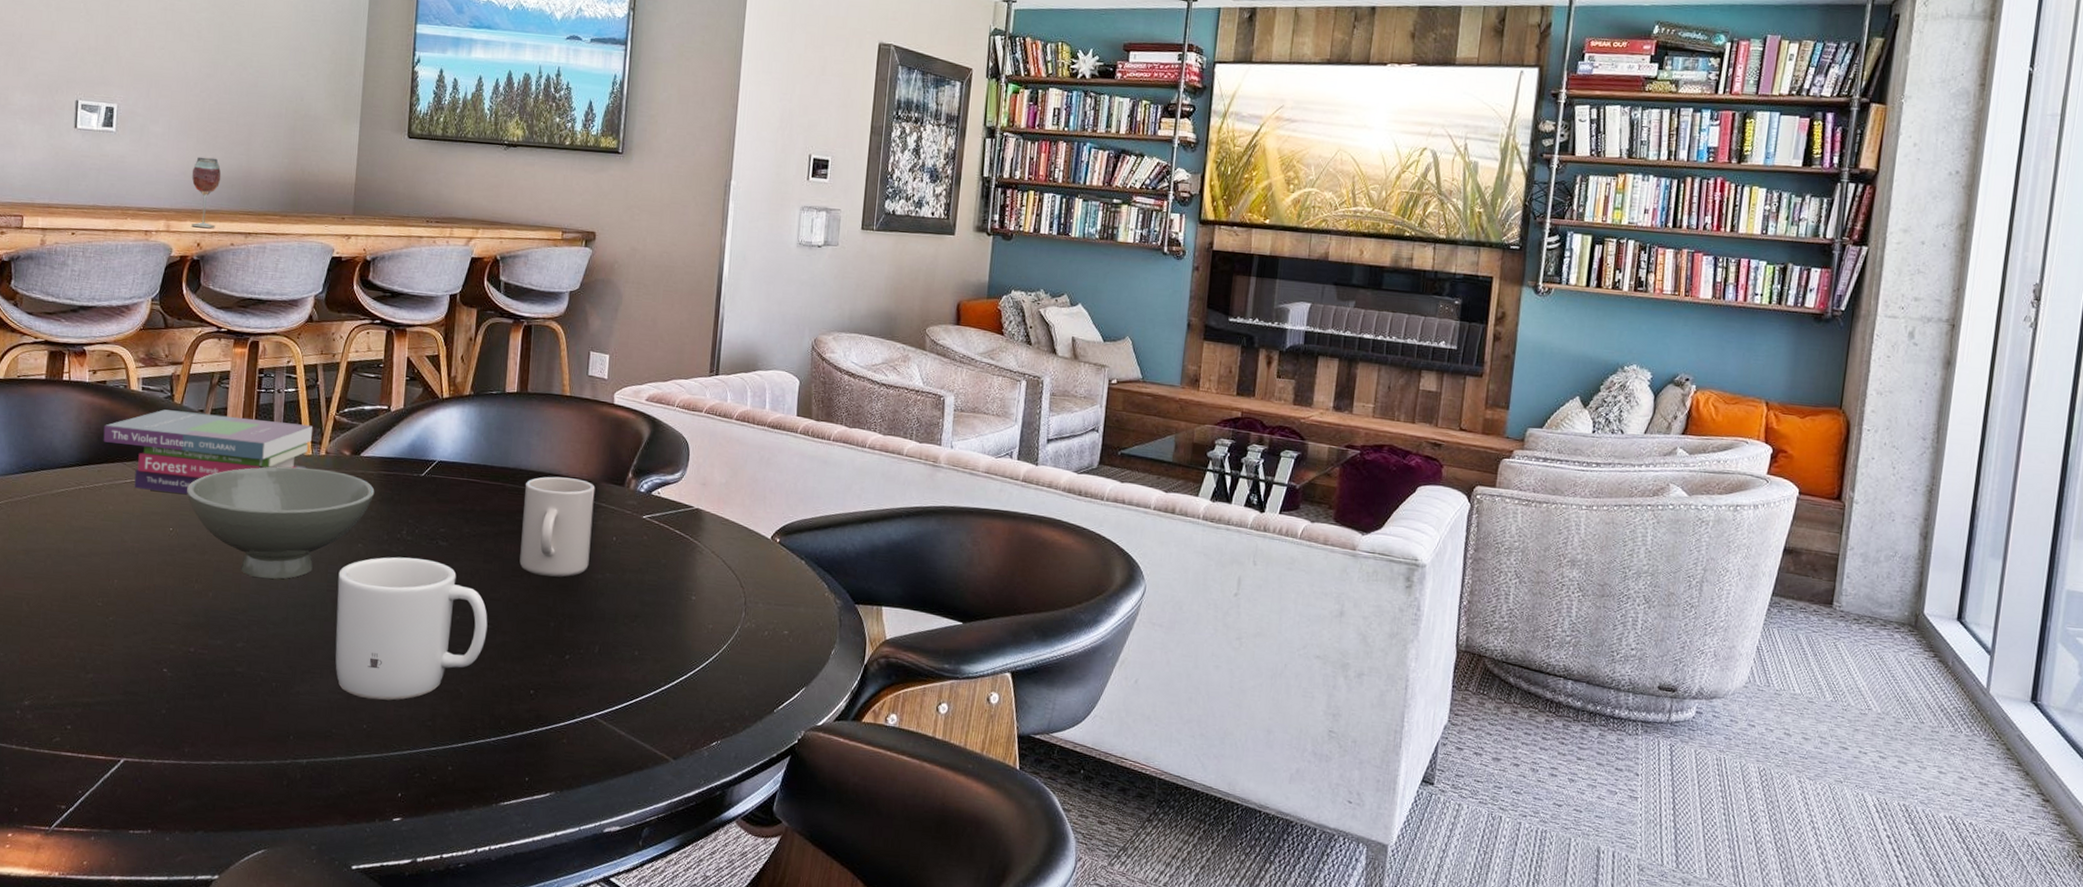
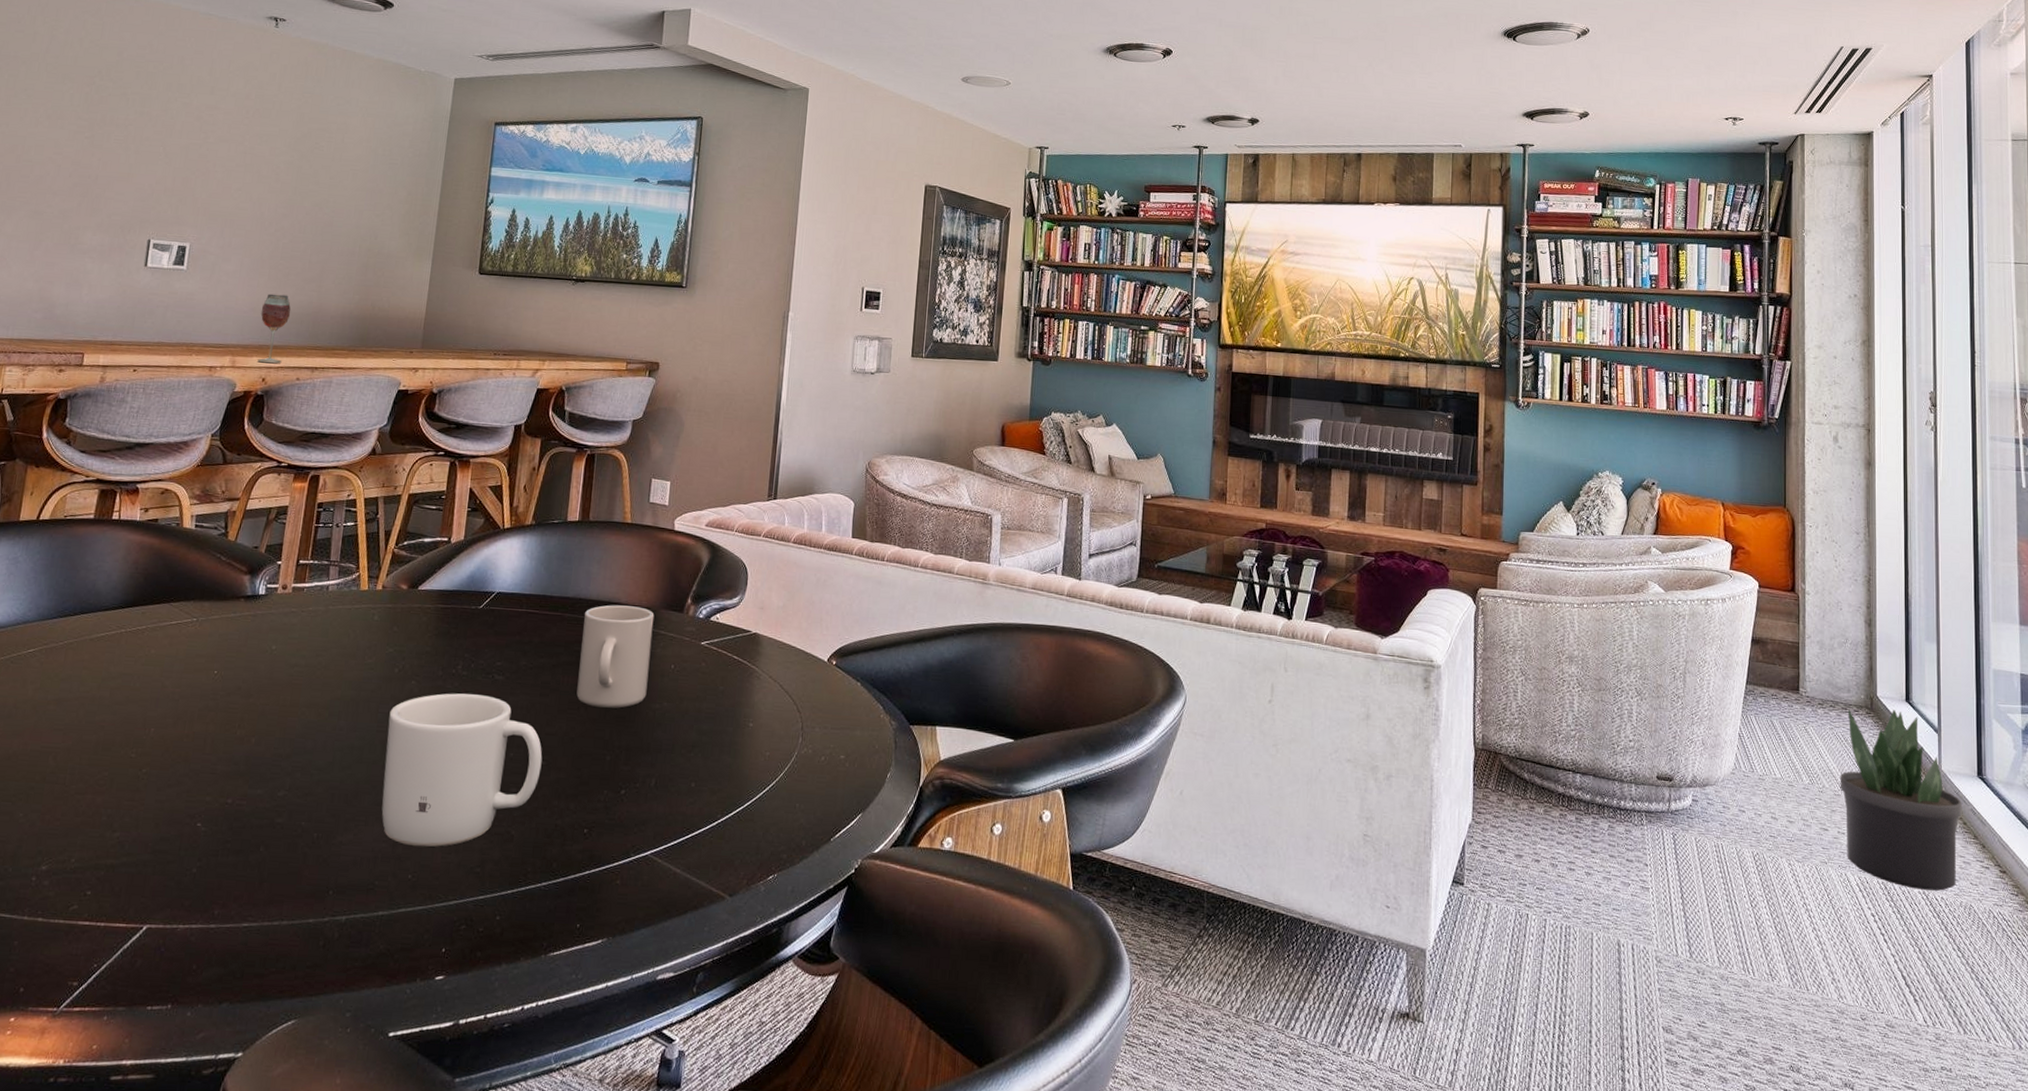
books: present [103,409,312,495] -> none [150,547,370,636]
bowl: present [187,466,375,579] -> none [235,602,431,722]
planter: none [1866,626,2008,816] -> present [1840,709,1962,891]

